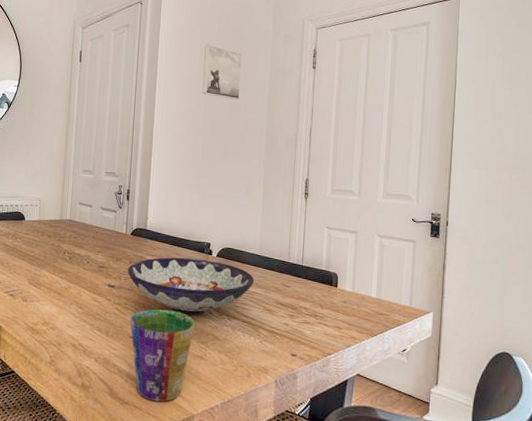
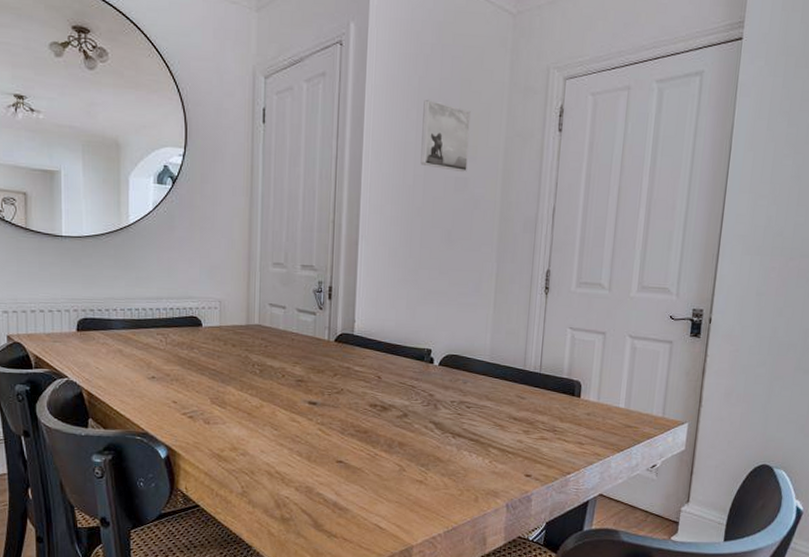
bowl: present [127,257,254,317] -> none [331,367,484,436]
cup: present [130,309,195,402] -> none [336,428,414,533]

